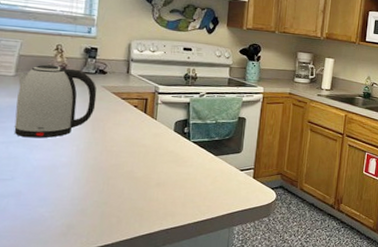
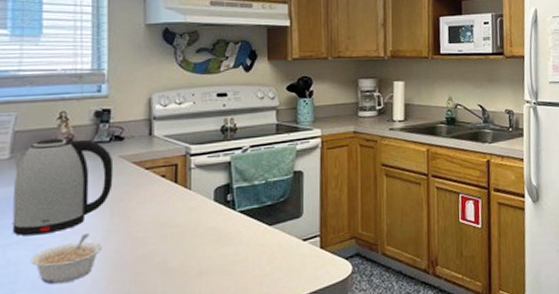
legume: none [27,142,84,177] -> present [30,233,102,285]

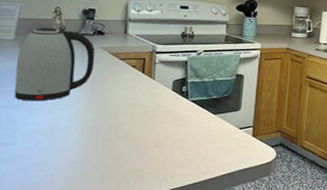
legume: present [30,233,102,285] -> none [27,104,83,141]

